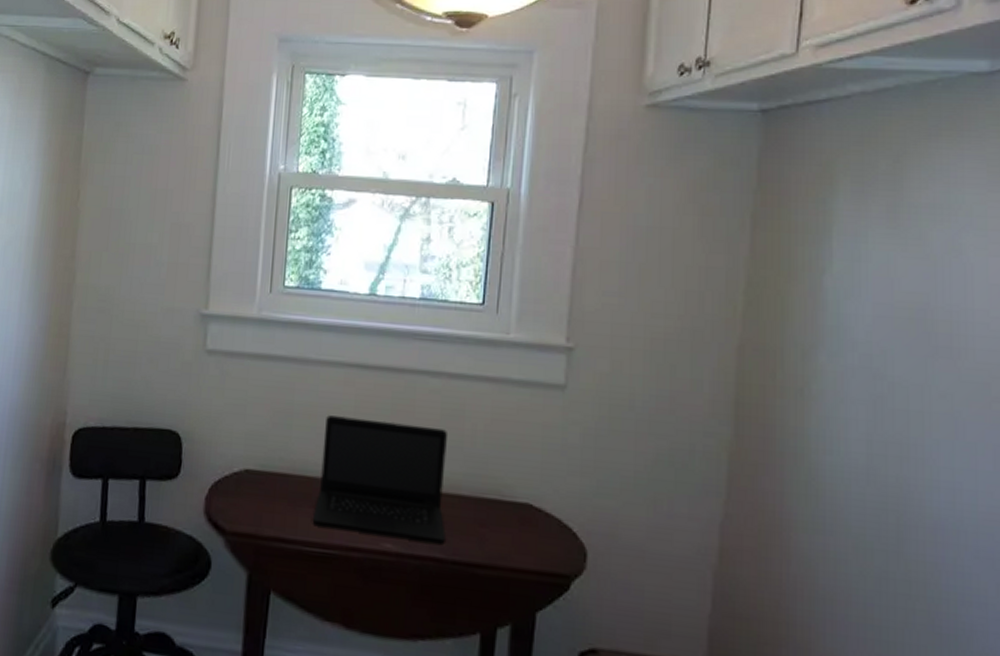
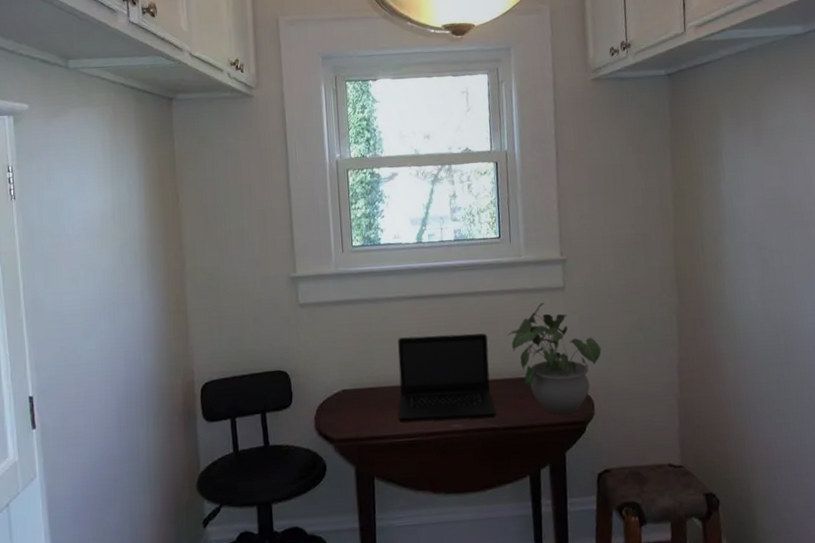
potted plant: none [475,401,608,561] -> present [507,302,602,414]

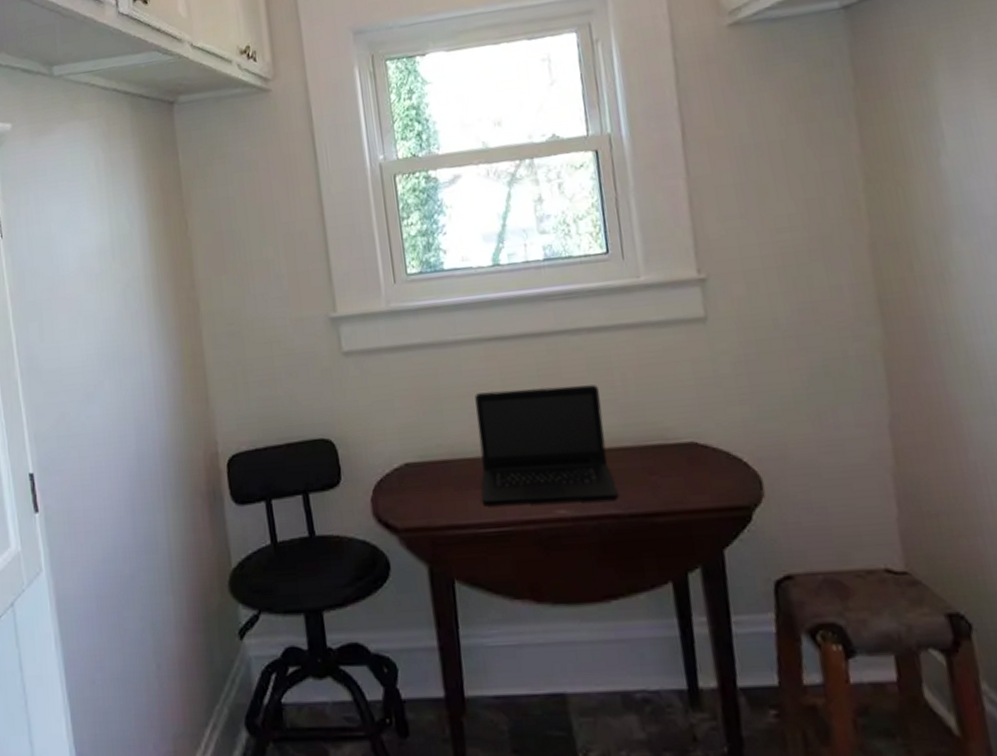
potted plant: present [507,302,602,414] -> none [627,339,769,496]

